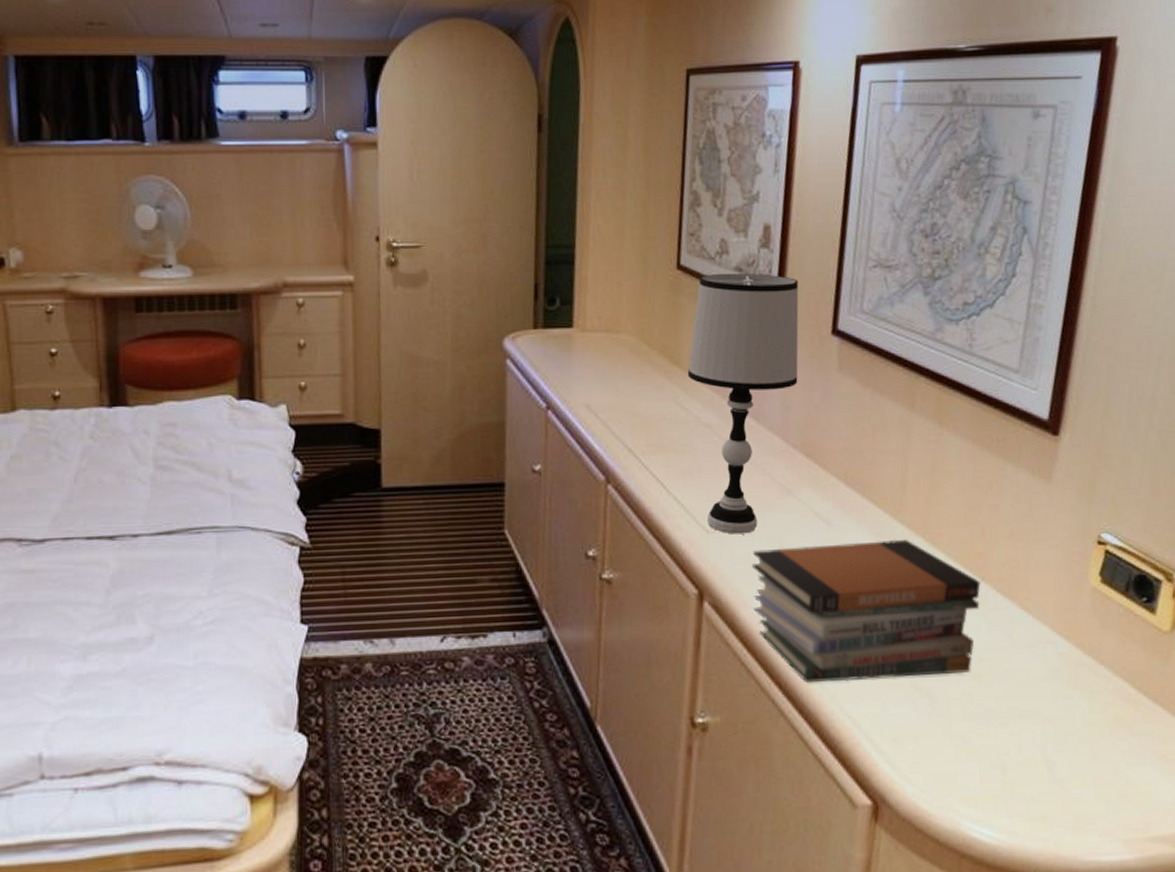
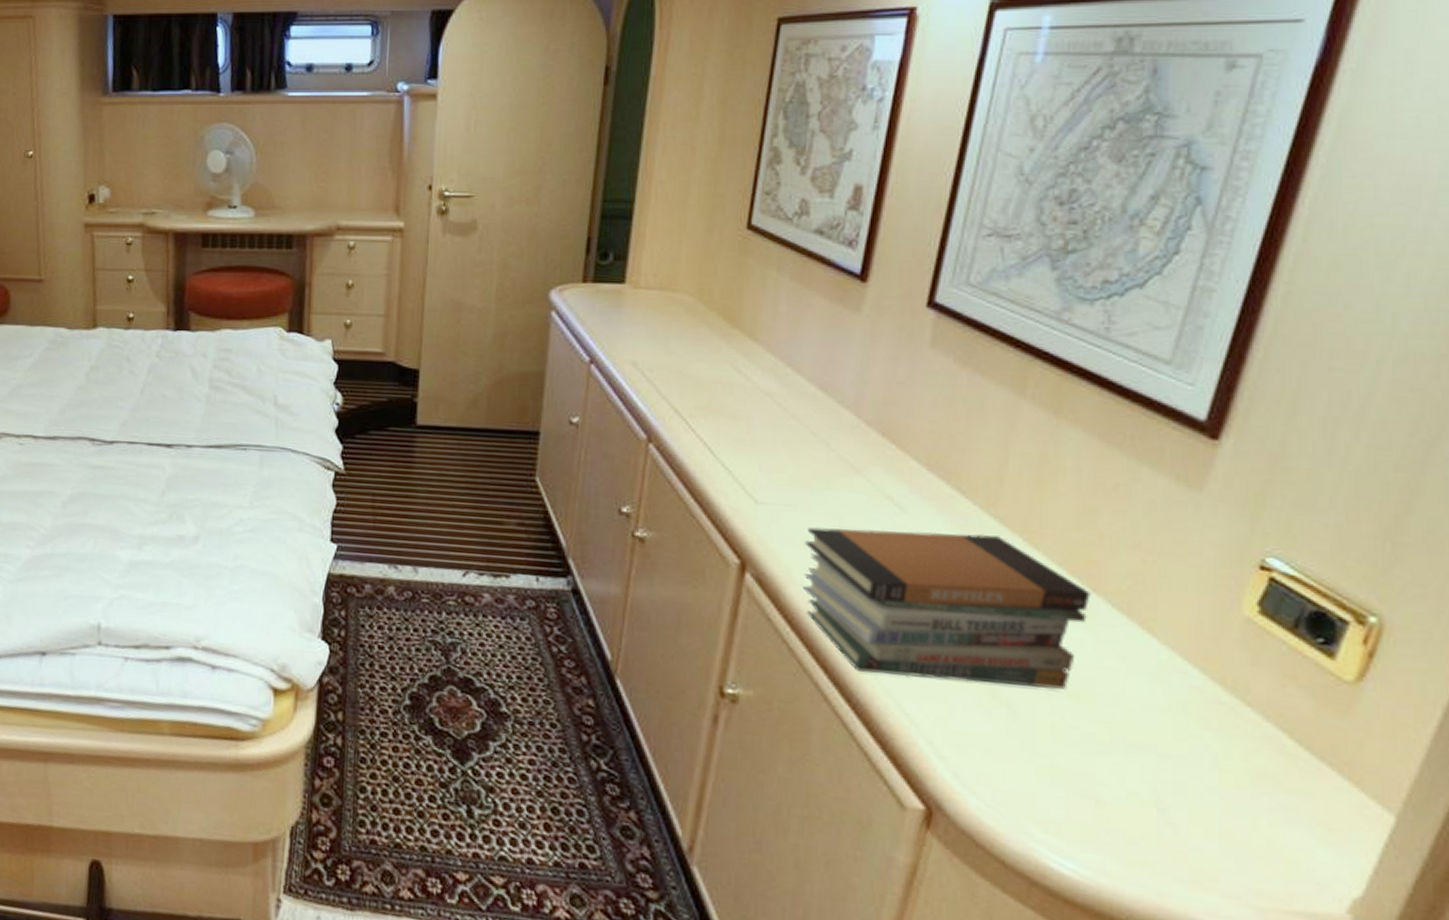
table lamp: present [687,273,799,535] -> none [748,235,890,509]

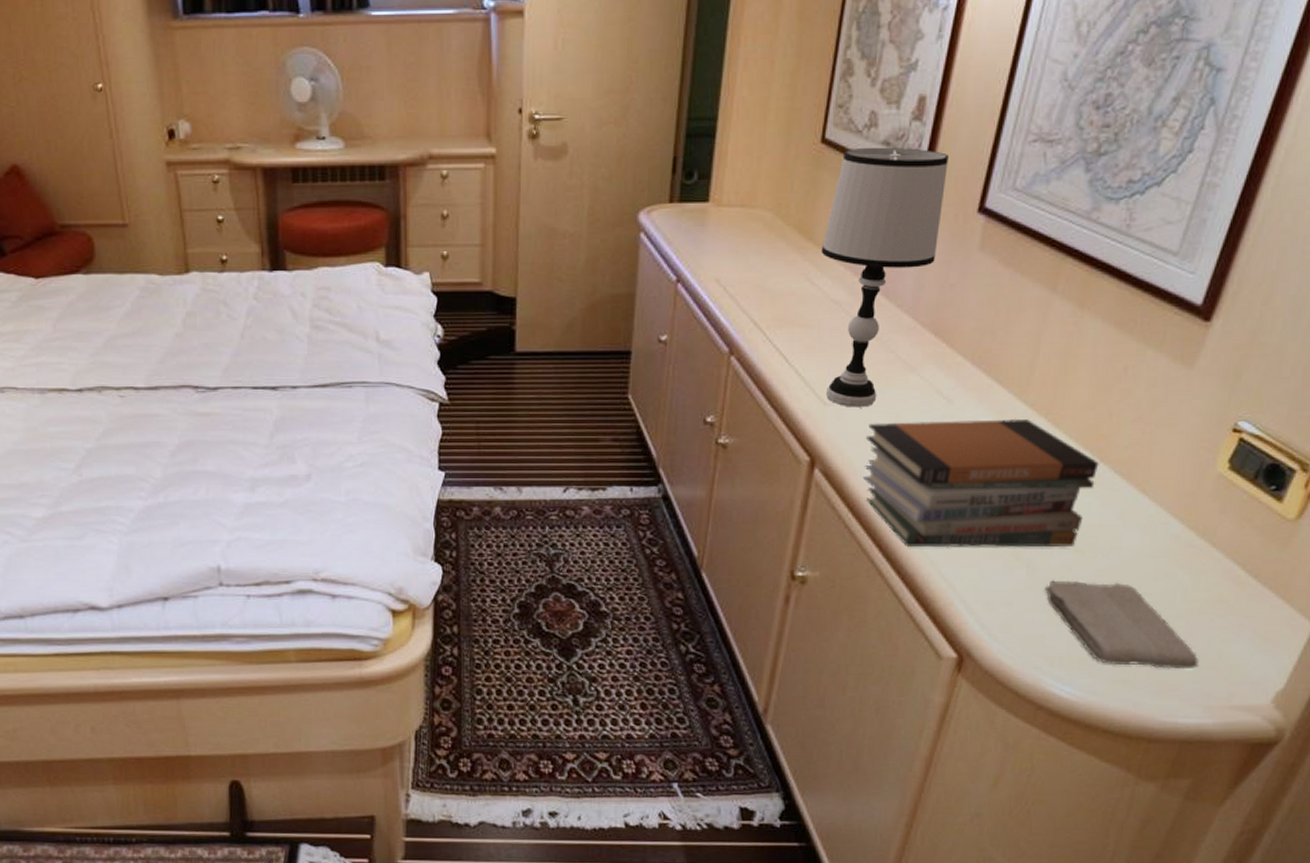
table lamp: none [748,235,890,509] -> present [821,147,948,408]
washcloth: none [1030,727,1241,857] -> present [1044,580,1199,670]

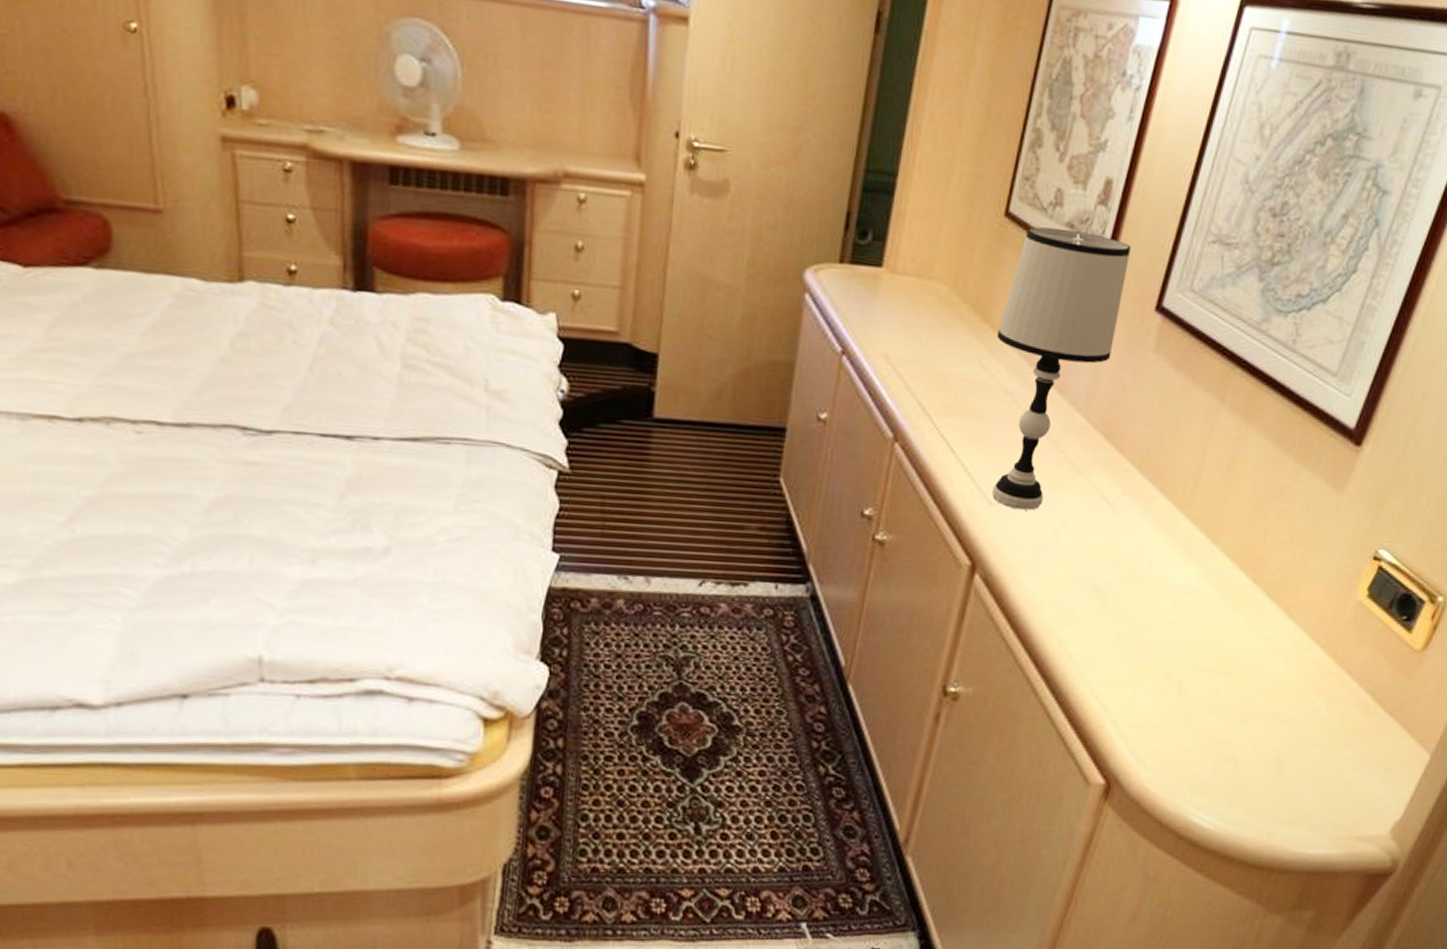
book stack: present [863,419,1099,548] -> none [1024,528,1252,670]
washcloth: present [1044,580,1199,670] -> none [1192,704,1329,799]

